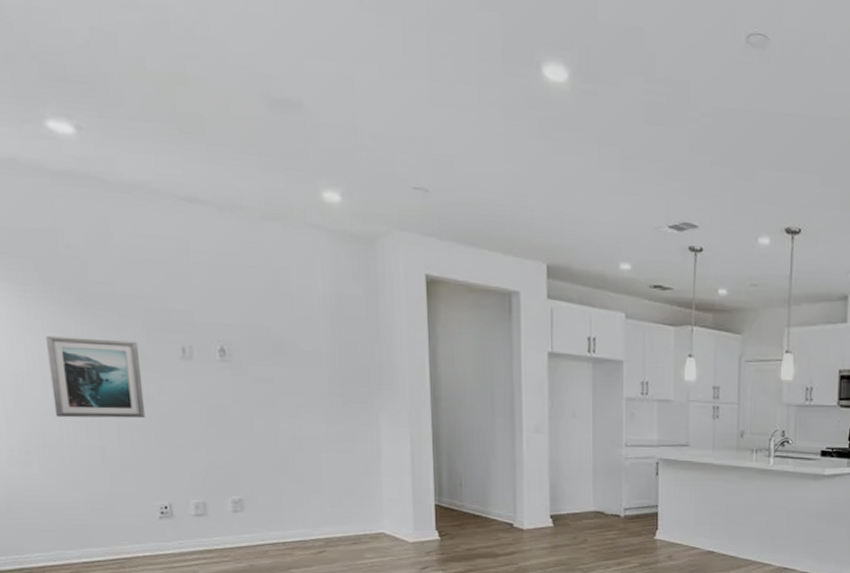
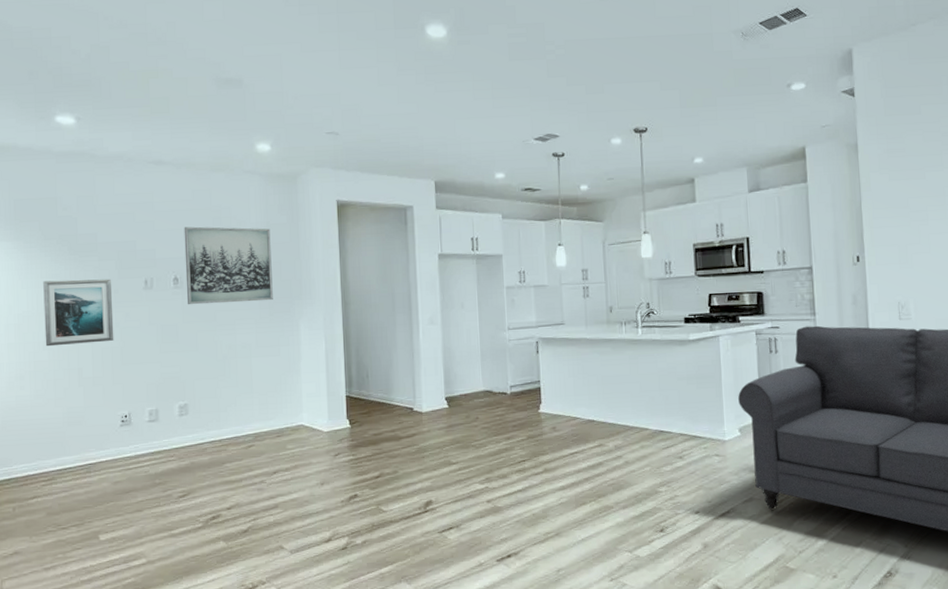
wall art: none [230,287,347,388] -> present [184,226,273,305]

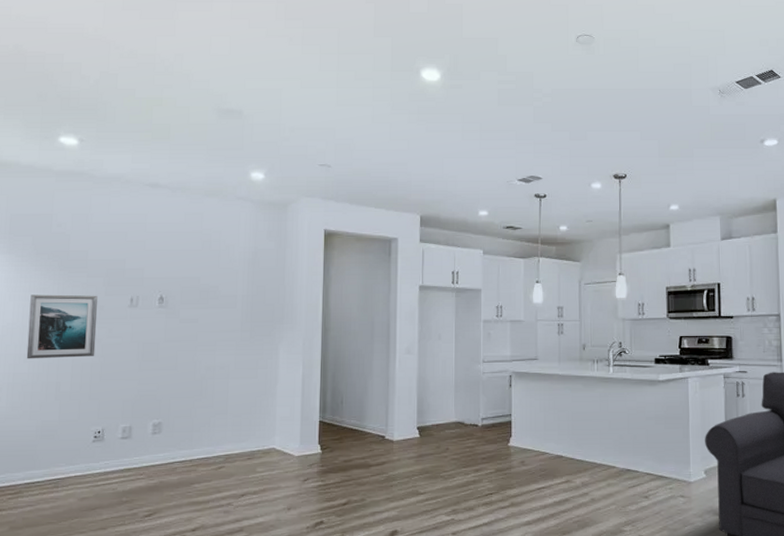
wall art: present [184,226,273,305] -> none [170,248,258,325]

